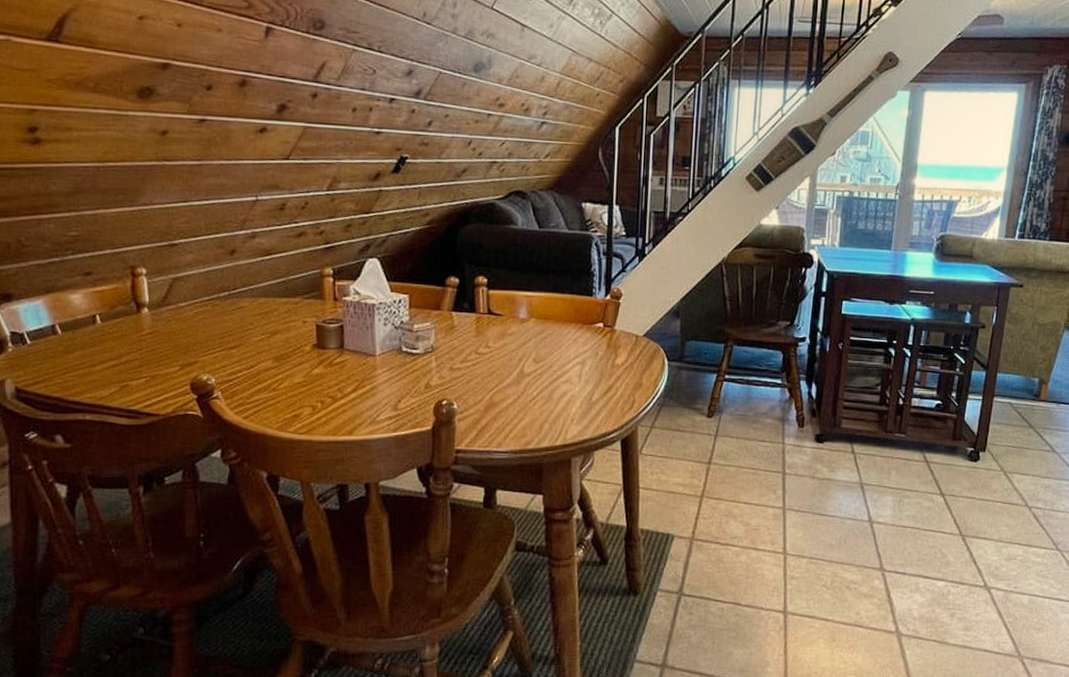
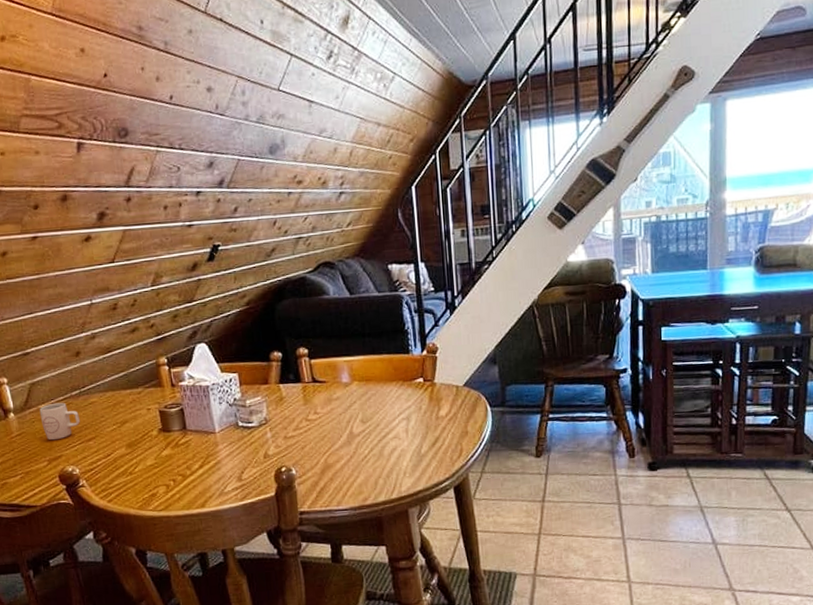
mug: none [178,302,225,344] -> present [39,402,81,441]

